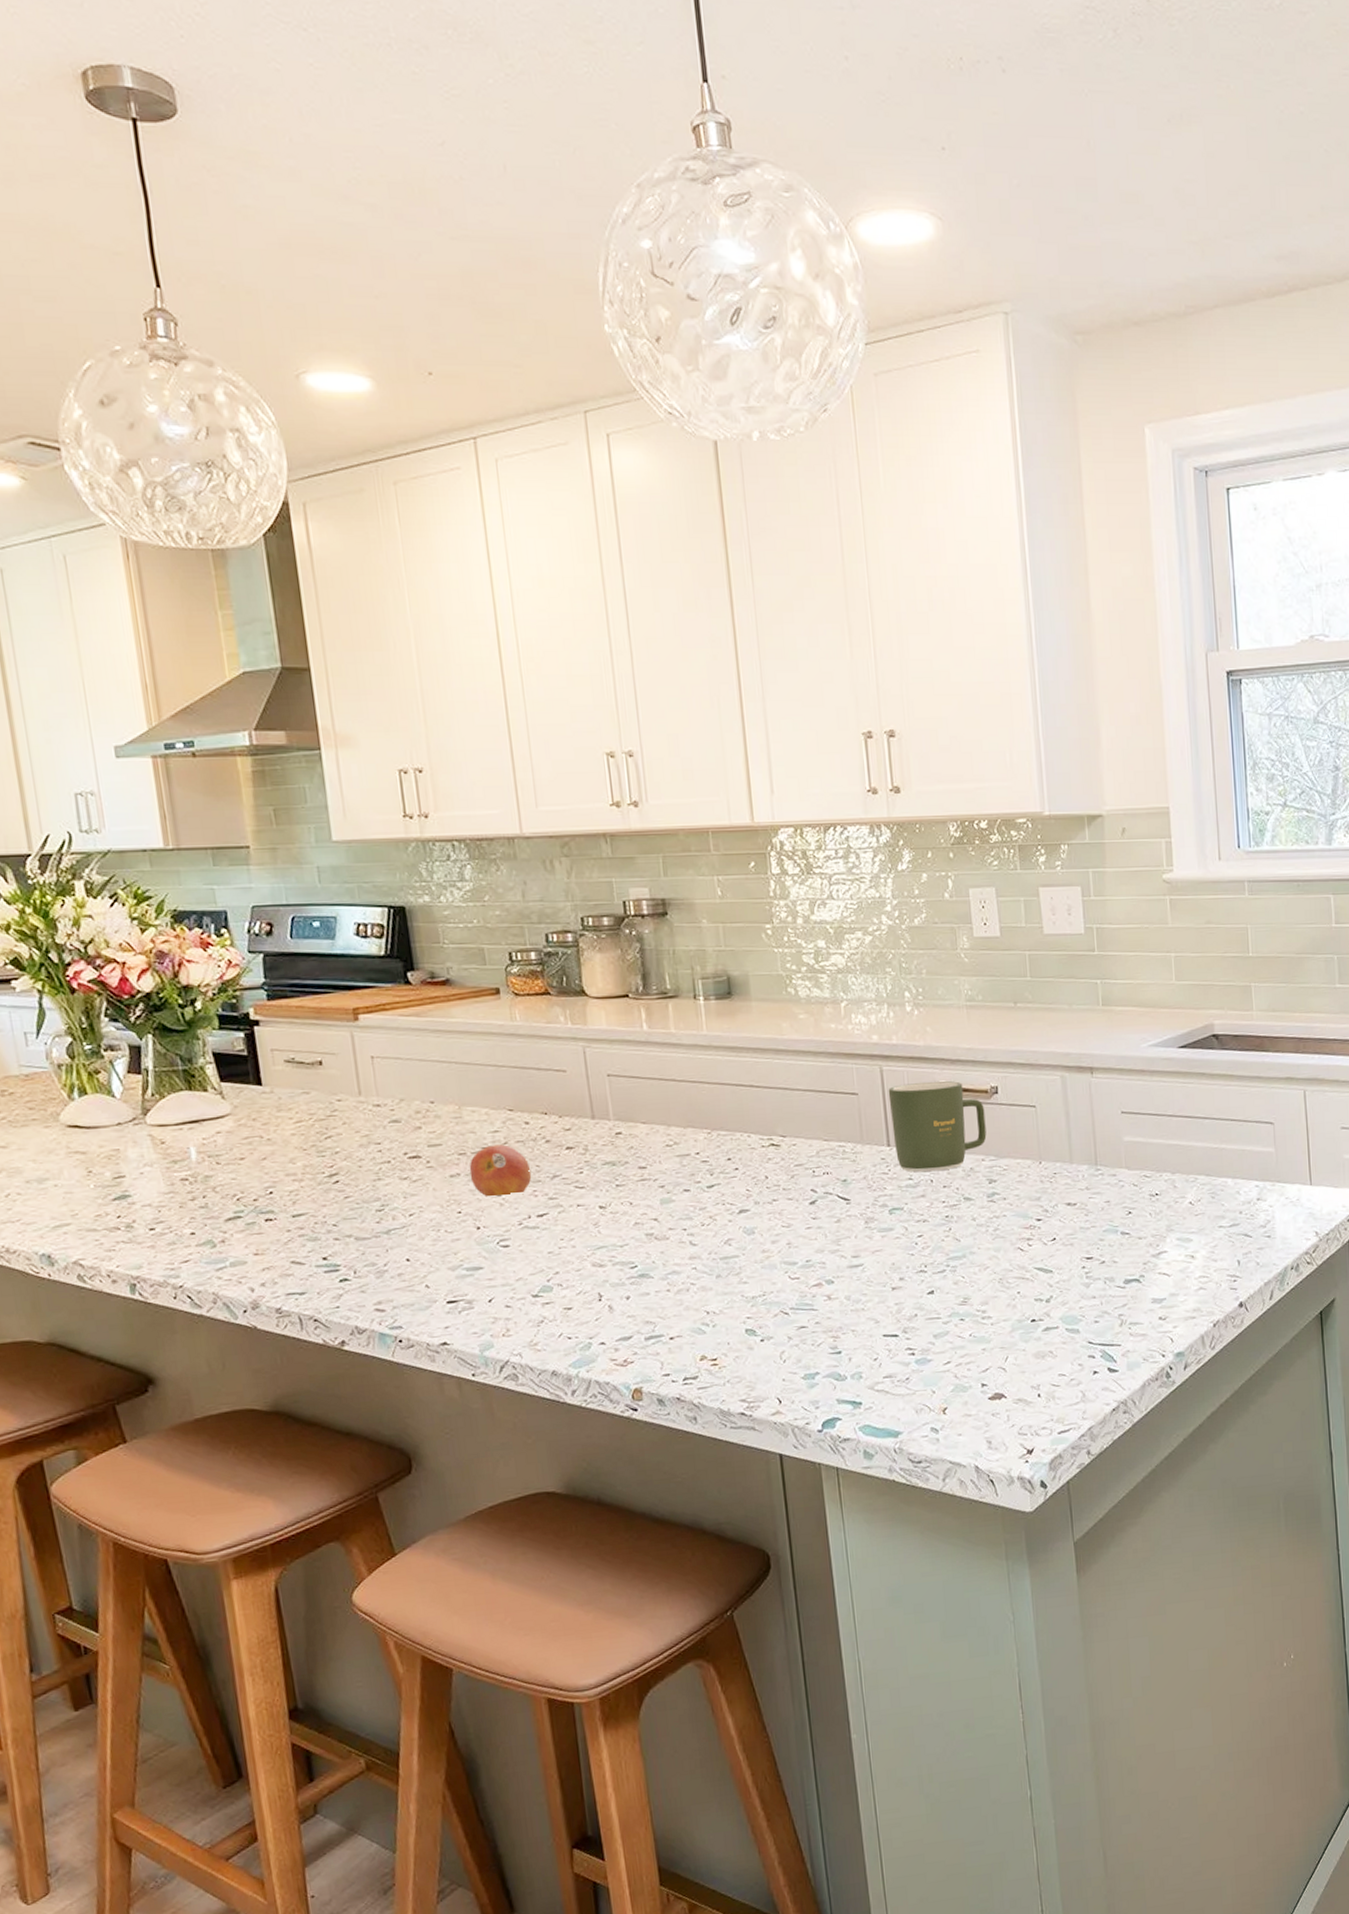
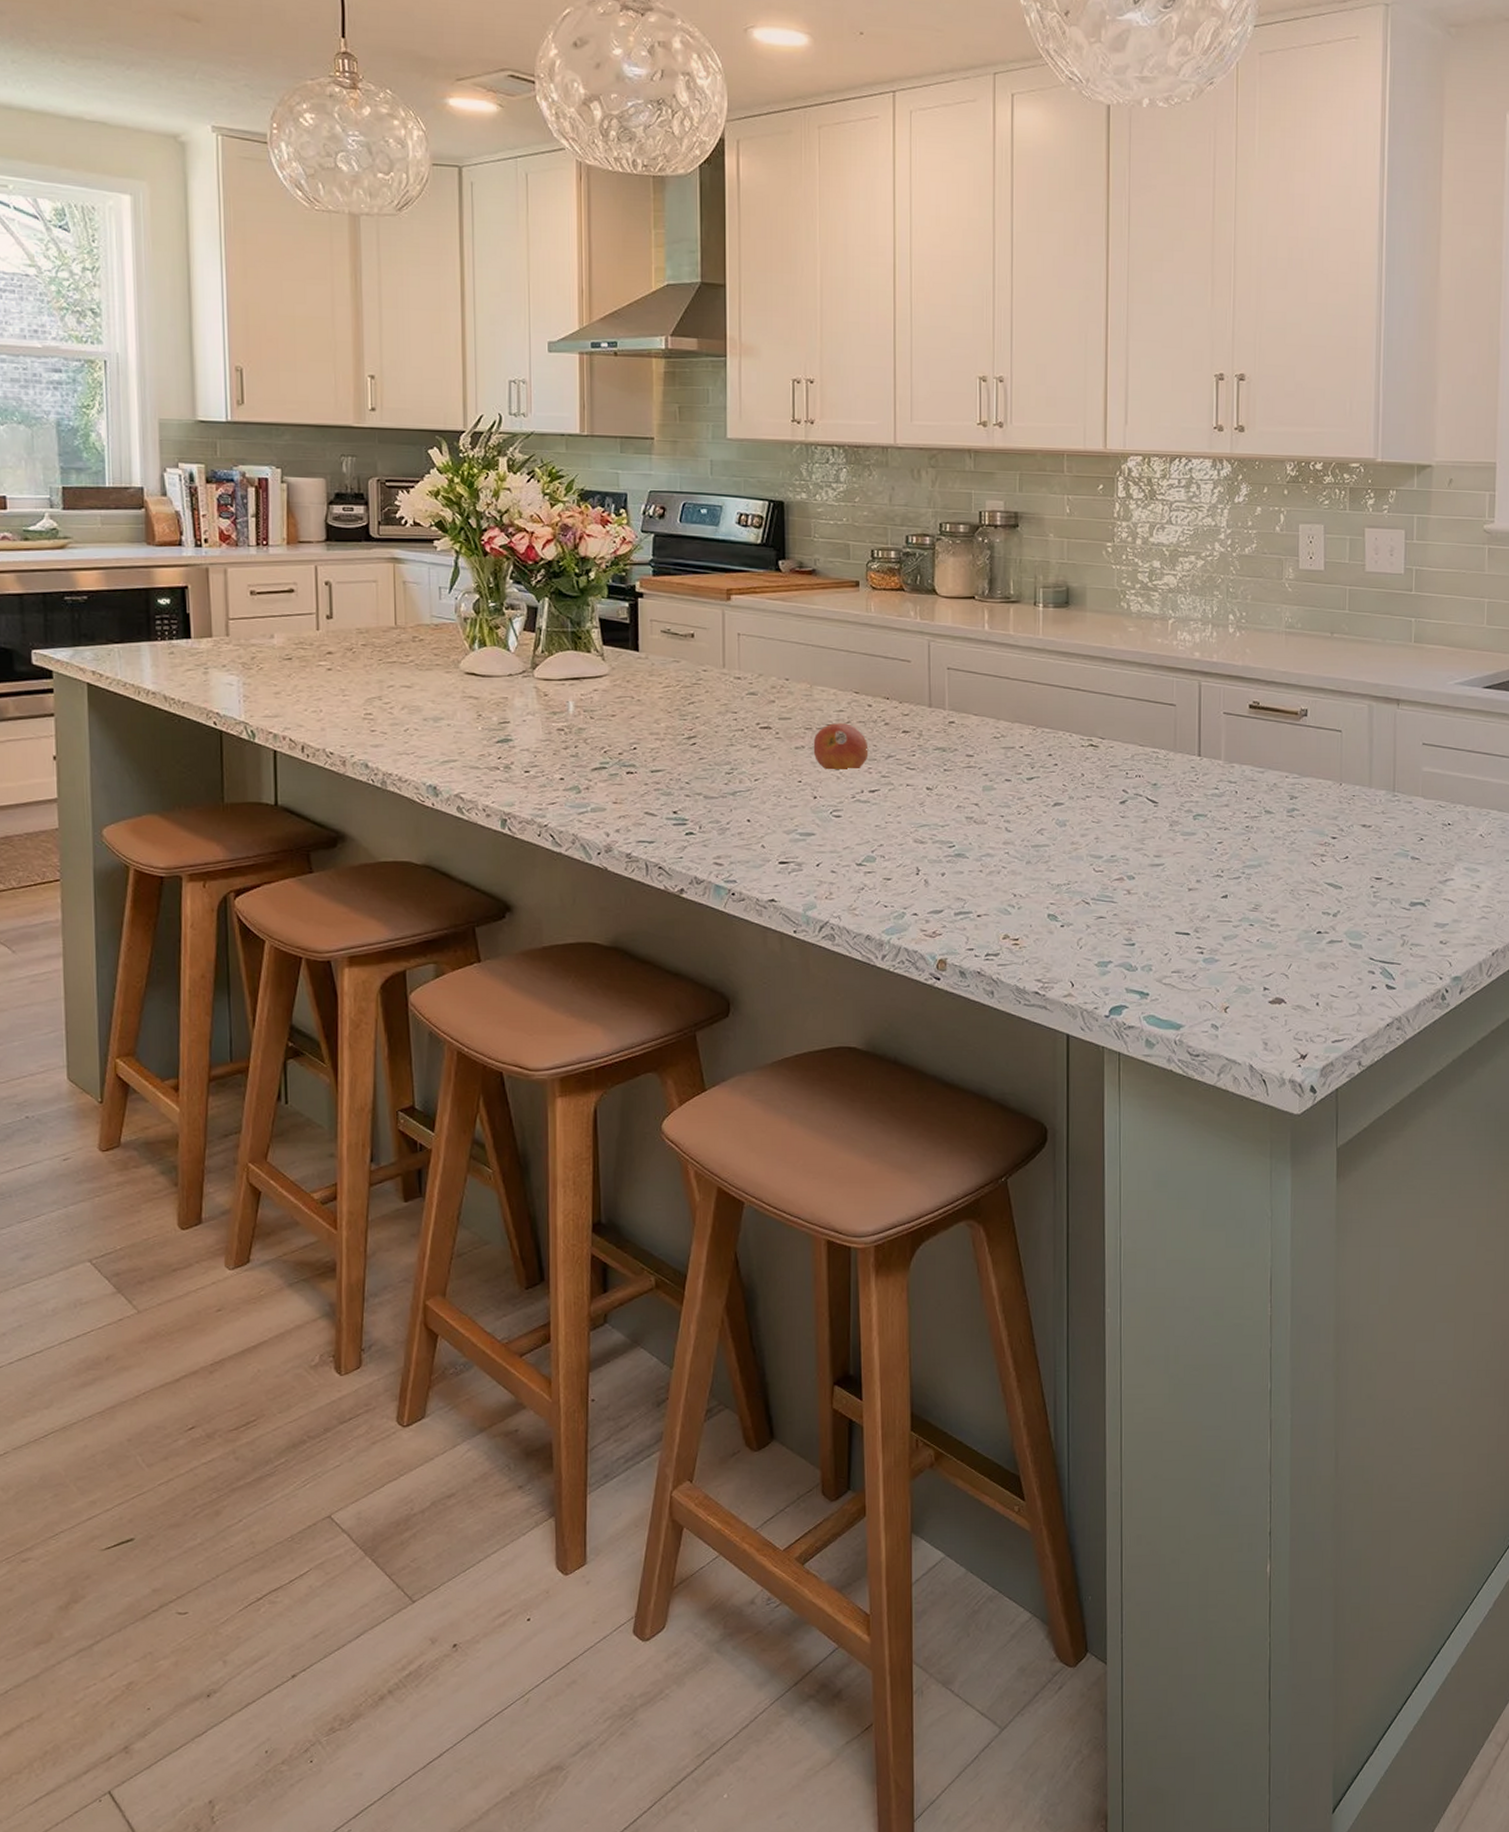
mug: present [888,1081,987,1173] -> none [1204,699,1293,784]

